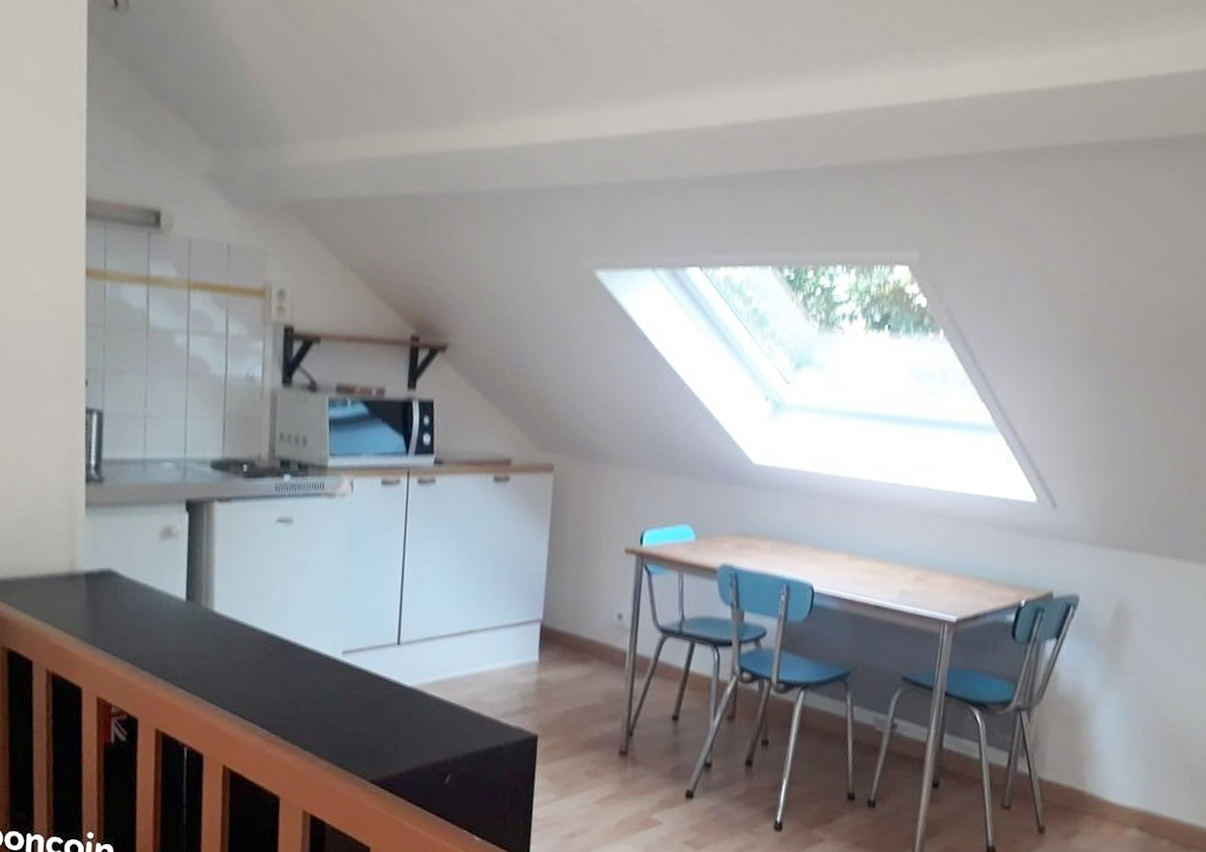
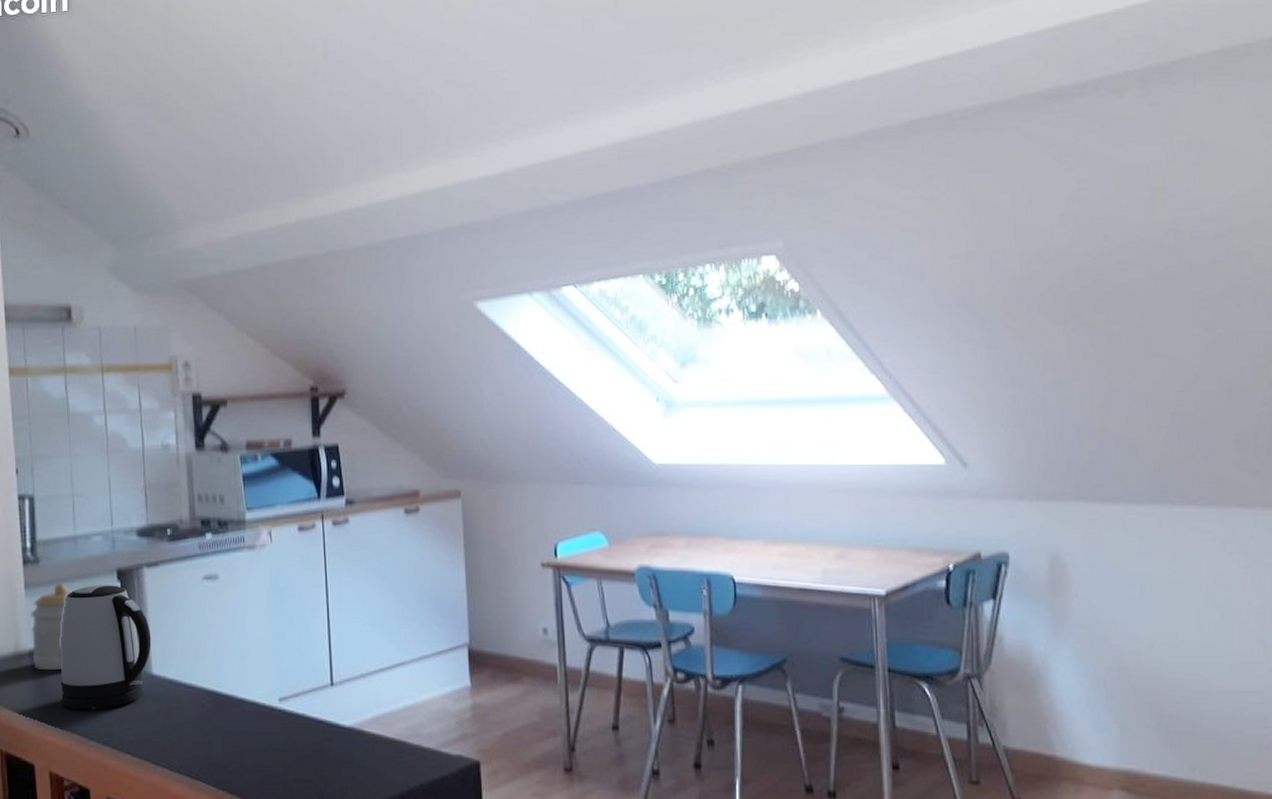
jar: none [88,507,135,596] -> present [31,584,71,671]
kettle: none [115,512,217,640] -> present [60,585,152,709]

